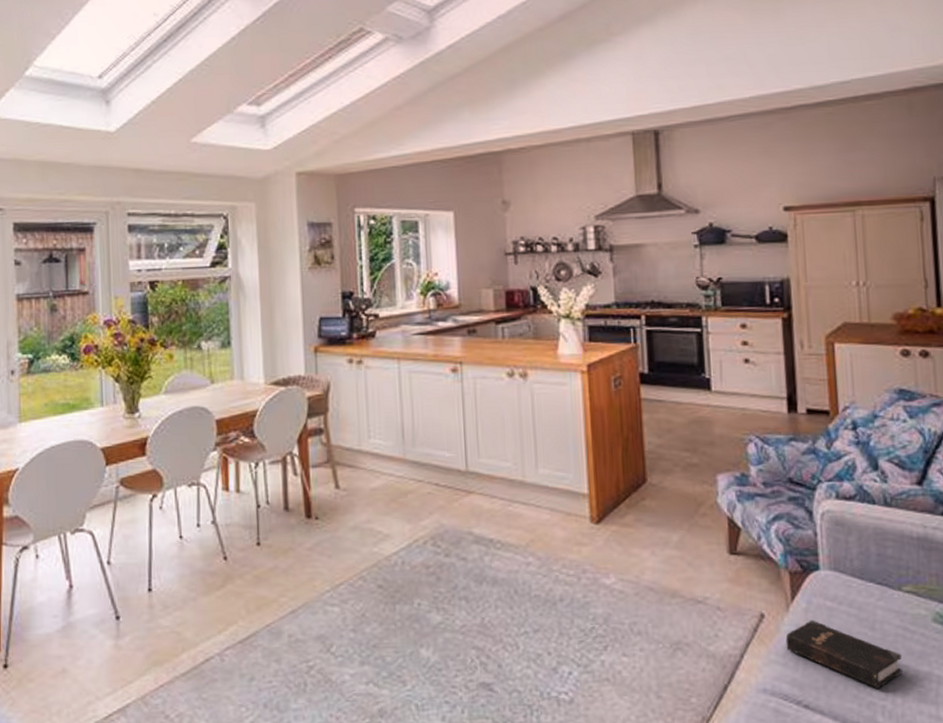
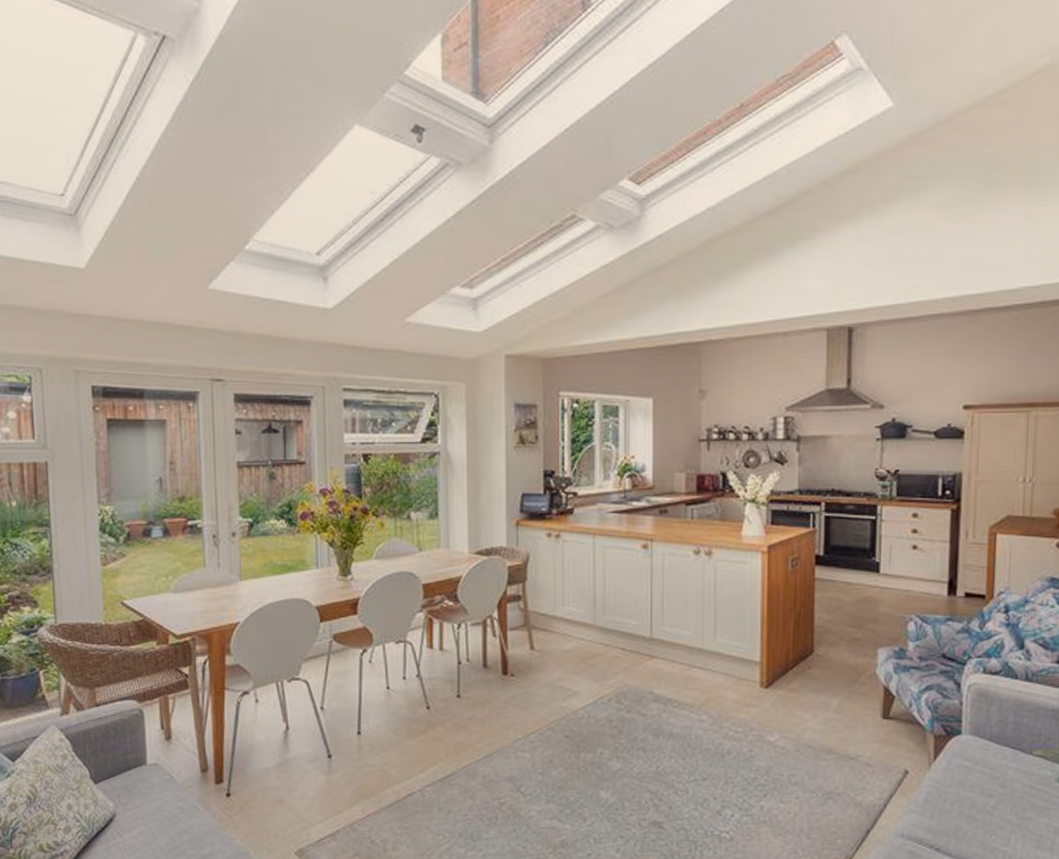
hardback book: present [785,620,902,689] -> none [925,777,1025,836]

